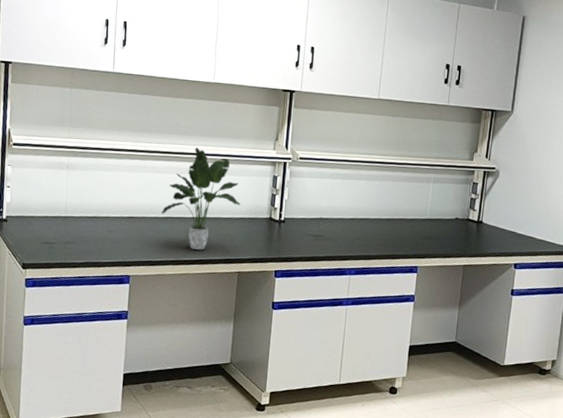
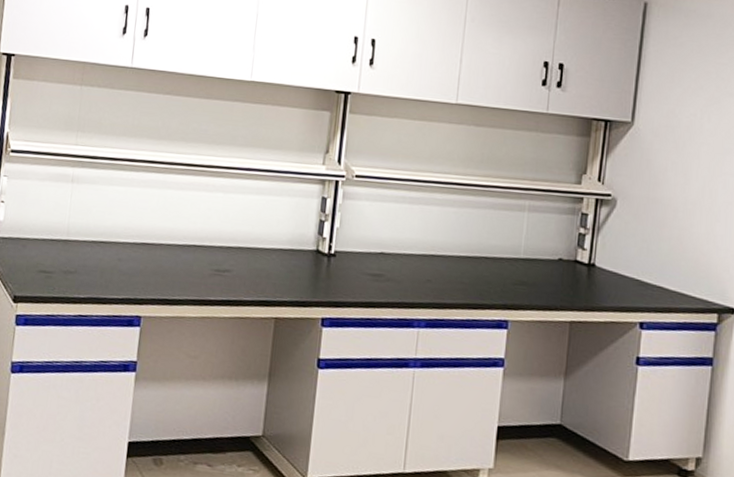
potted plant: present [161,146,241,250] -> none [182,158,281,288]

